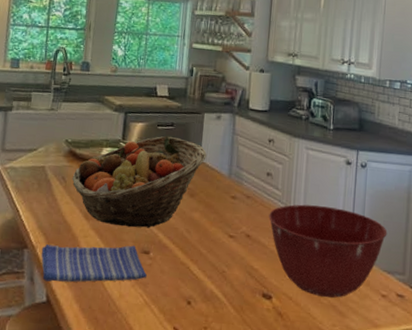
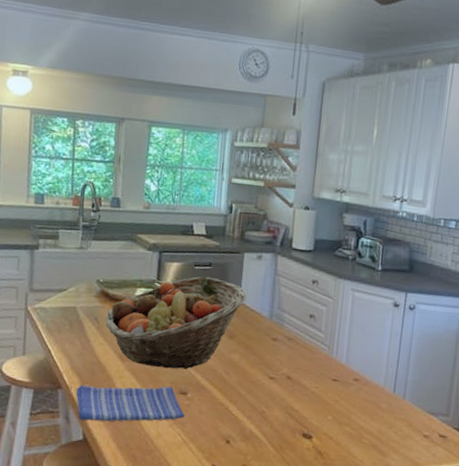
mixing bowl: present [269,204,388,298] -> none [311,346,433,438]

